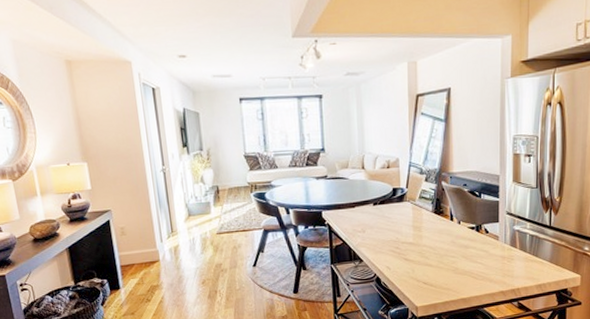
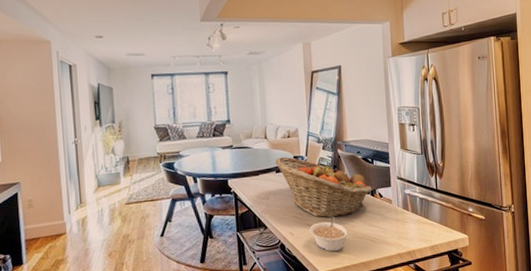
fruit basket: none [373,188,478,254] -> present [275,156,372,218]
legume: none [407,251,450,287] -> present [309,216,349,252]

